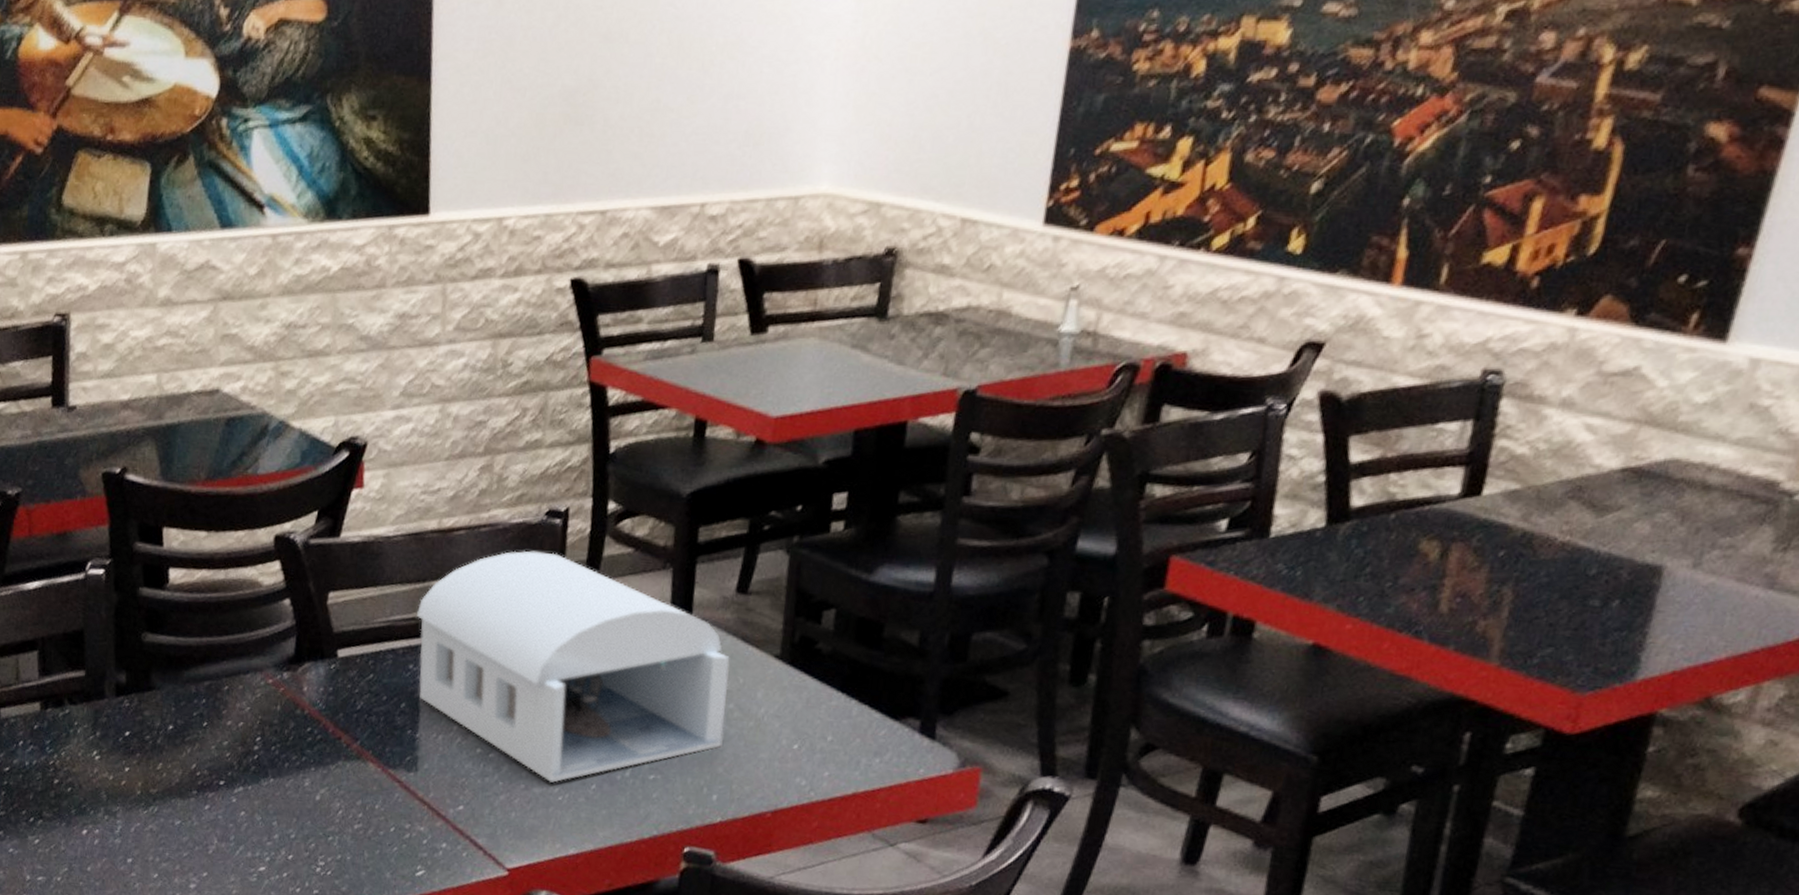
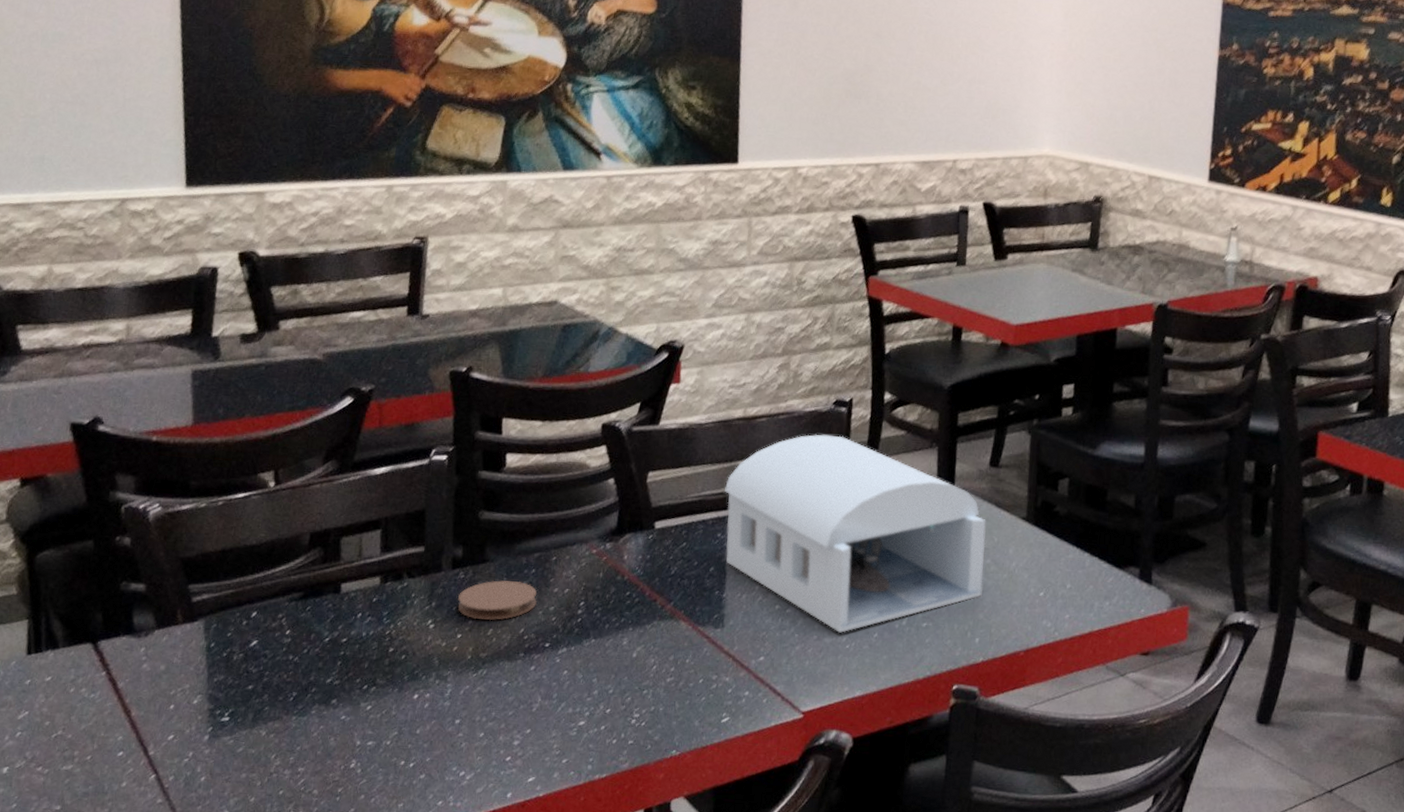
coaster: none [124,710,209,754] -> present [457,580,537,621]

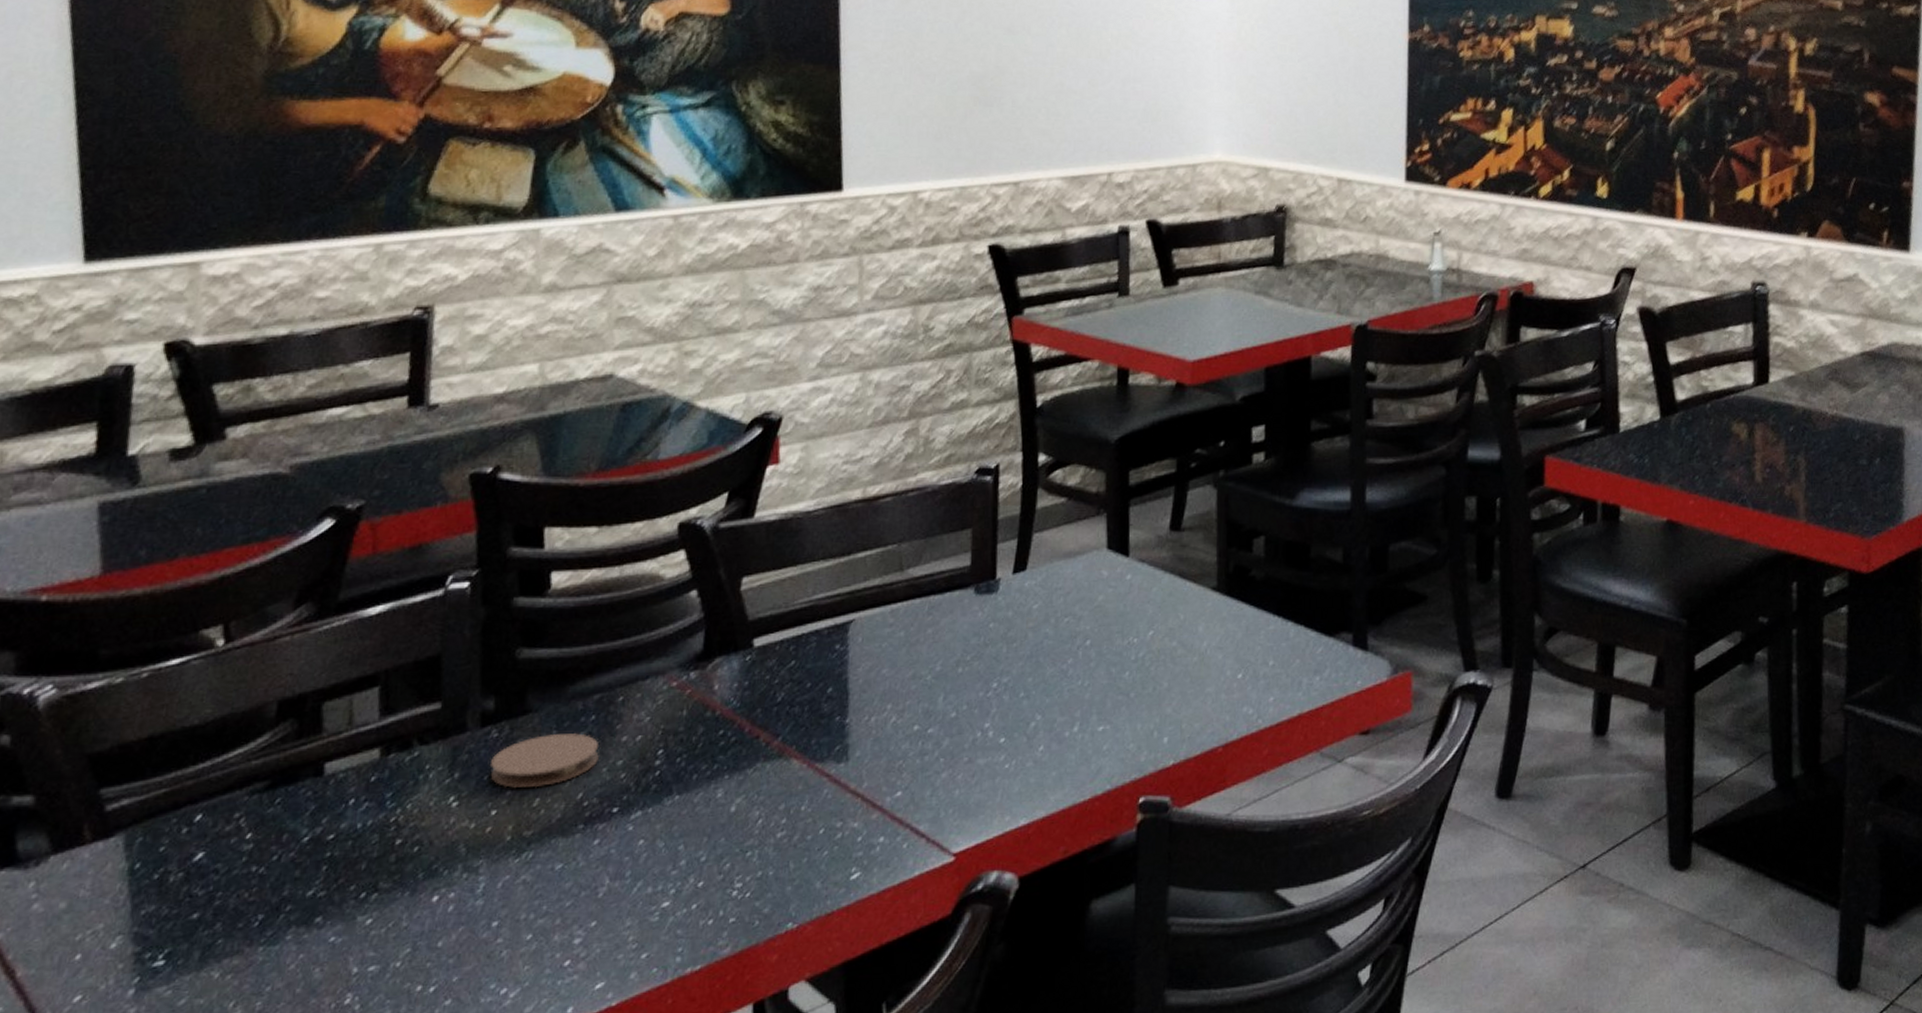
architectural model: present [725,434,986,633] -> none [842,510,1170,751]

